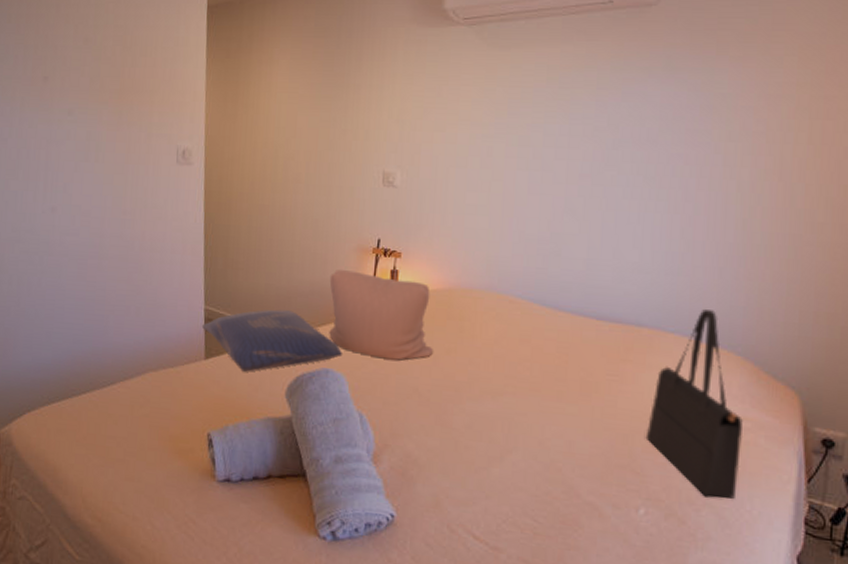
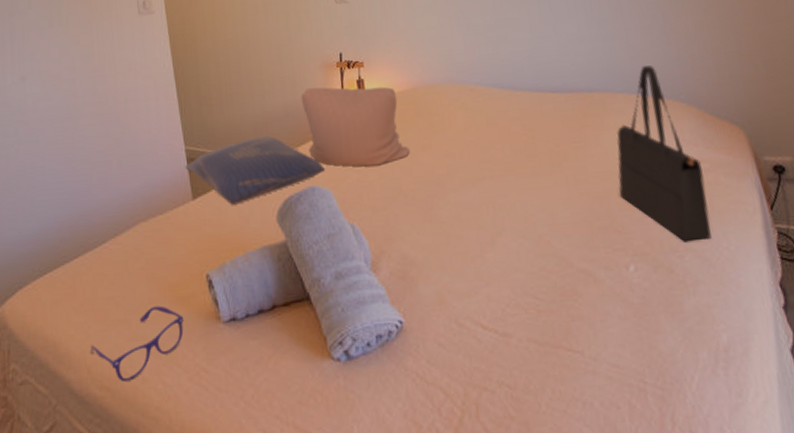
eyeglasses: none [87,453,180,517] -> present [90,305,184,382]

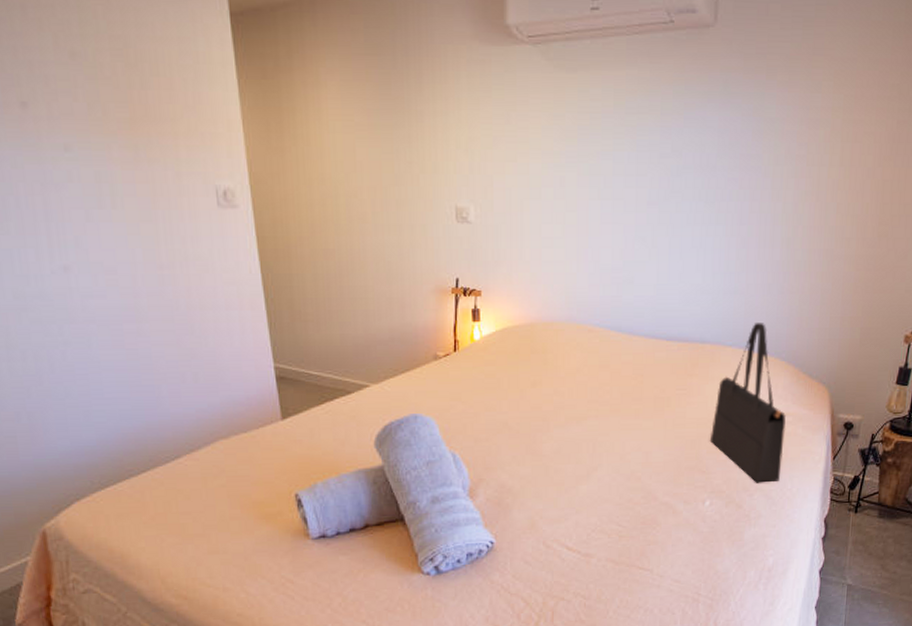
eyeglasses: present [90,305,184,382] -> none [163,522,270,591]
cushion: present [184,136,325,205] -> none [273,360,429,427]
cushion: present [300,86,410,167] -> none [409,313,519,398]

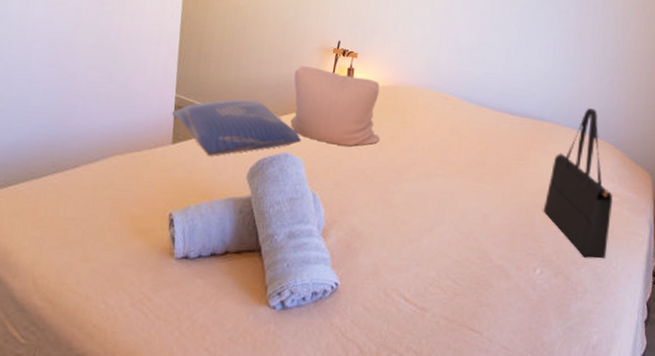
cushion: none [273,360,429,427] -> present [171,99,301,156]
cushion: none [409,313,519,398] -> present [290,66,380,146]

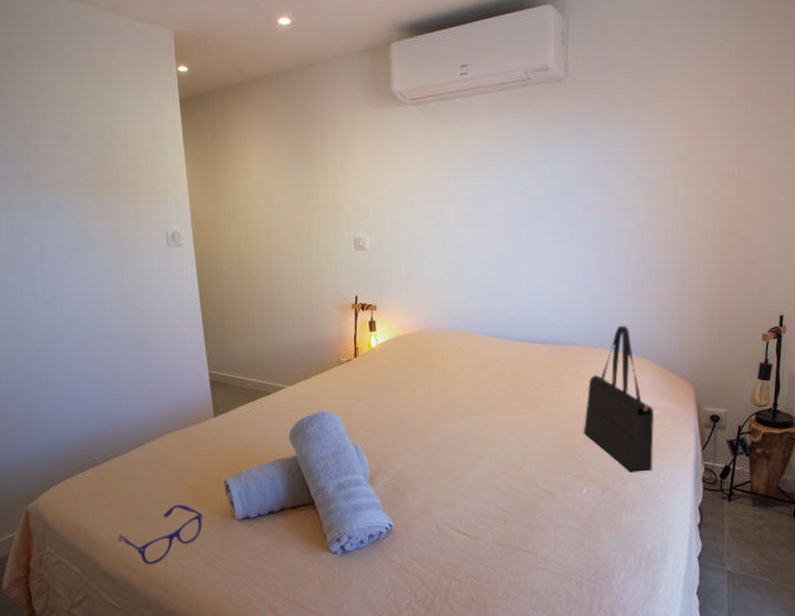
eyeglasses: none [40,233,139,297] -> present [118,504,203,564]
cushion: present [171,99,301,156] -> none [208,366,335,423]
cushion: present [290,66,380,146] -> none [317,325,411,397]

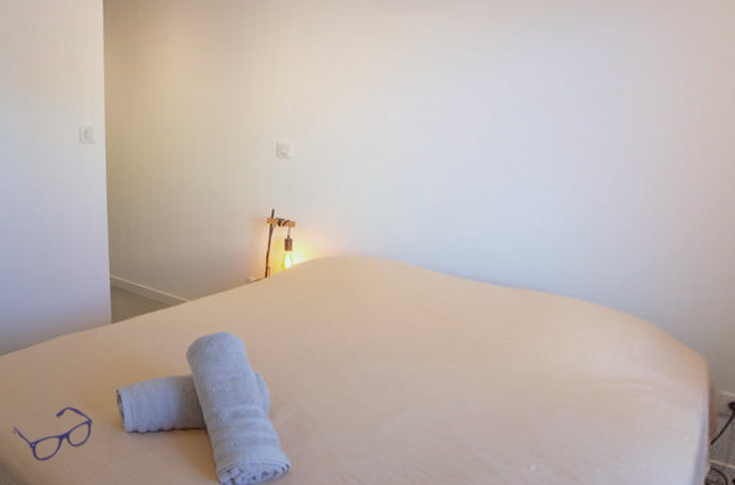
tote bag: present [583,326,654,472] -> none [539,273,643,458]

